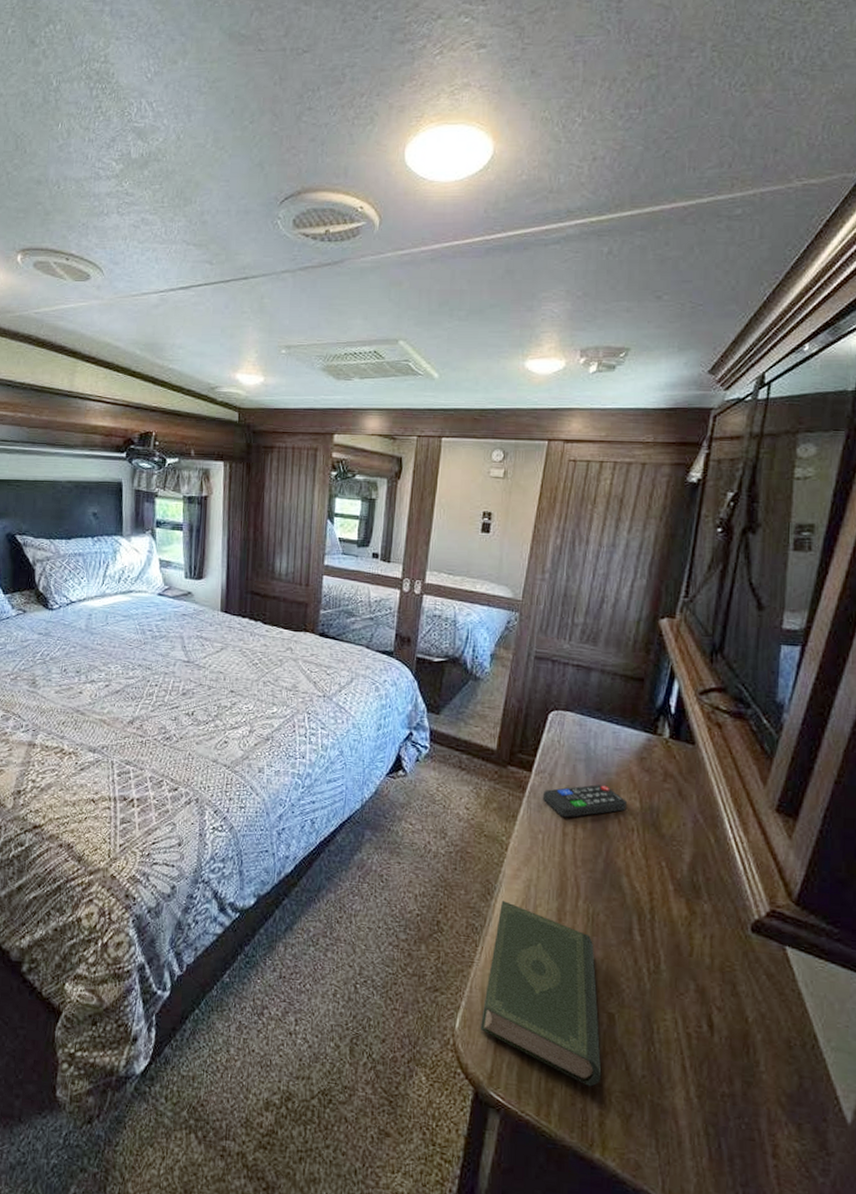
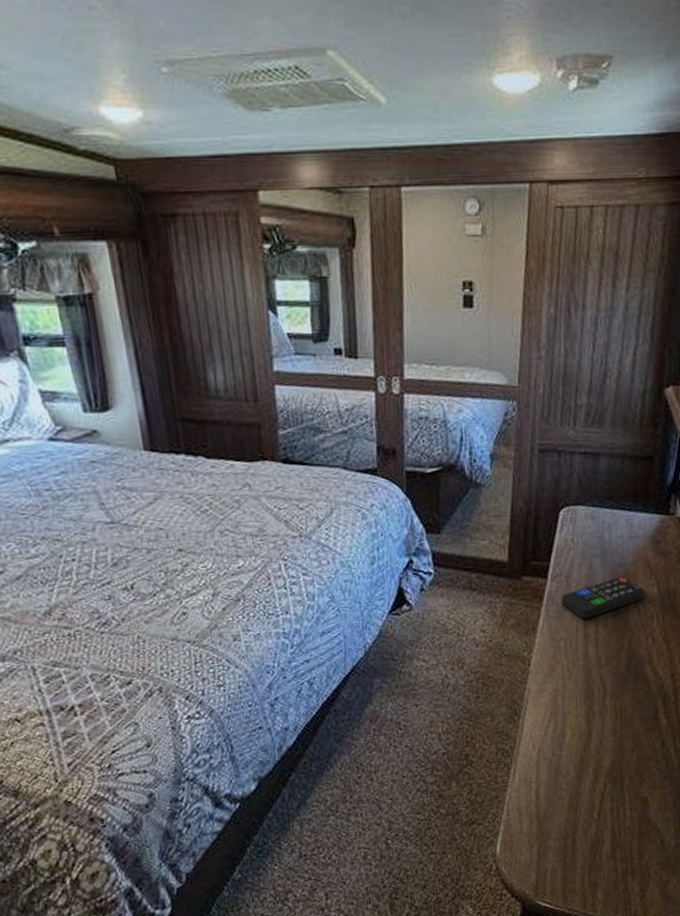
book: present [479,900,602,1087] -> none [521,716,640,869]

